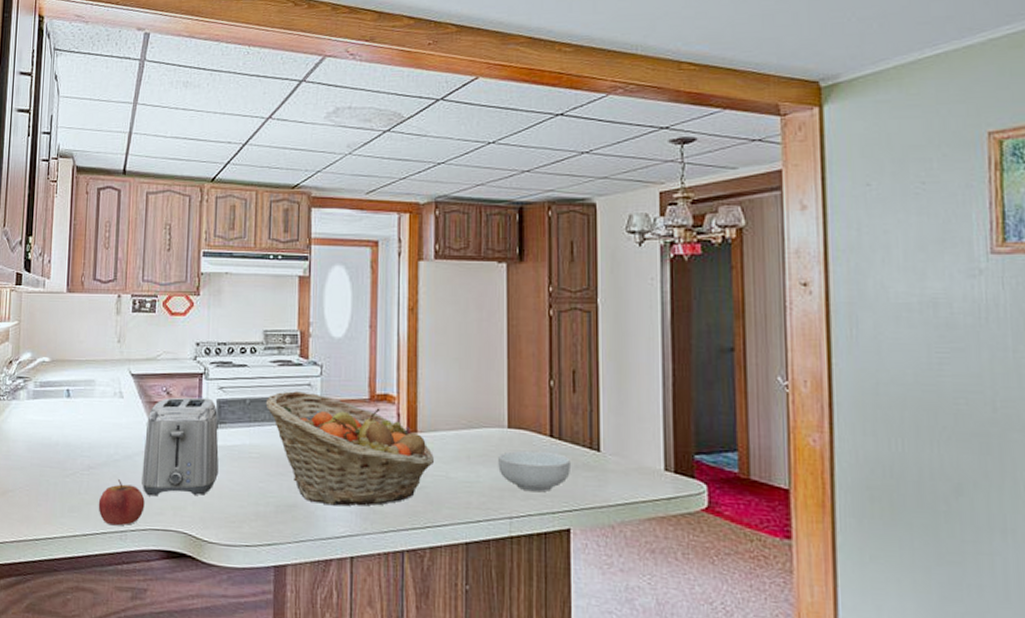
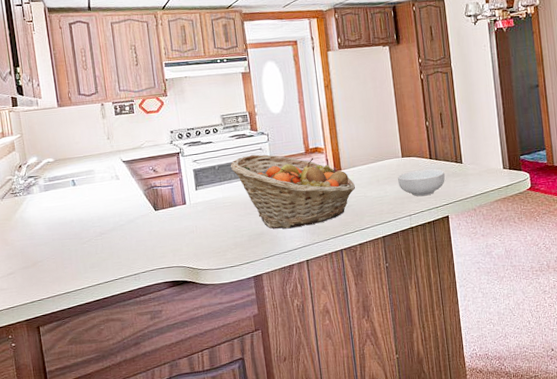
apple: present [98,480,145,526] -> none [113,238,150,272]
toaster: present [142,397,219,497] -> none [141,169,203,246]

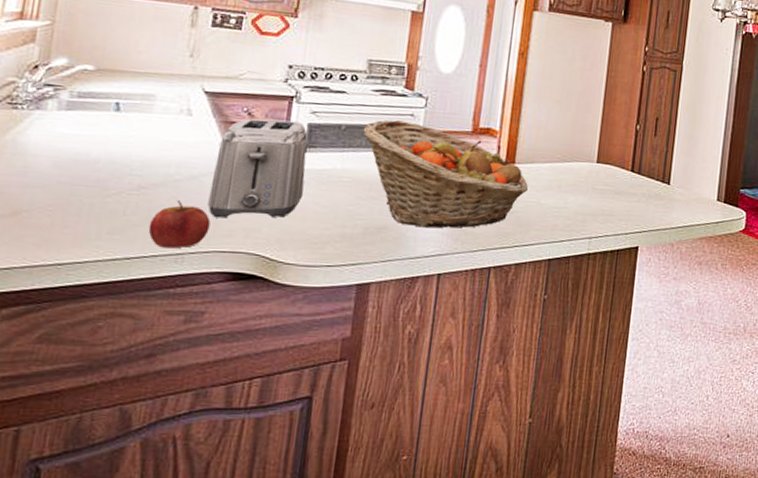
apple: none [113,238,150,272] -> present [148,201,211,249]
toaster: none [141,169,203,246] -> present [208,118,308,219]
cereal bowl: present [398,168,445,197] -> none [584,182,645,217]

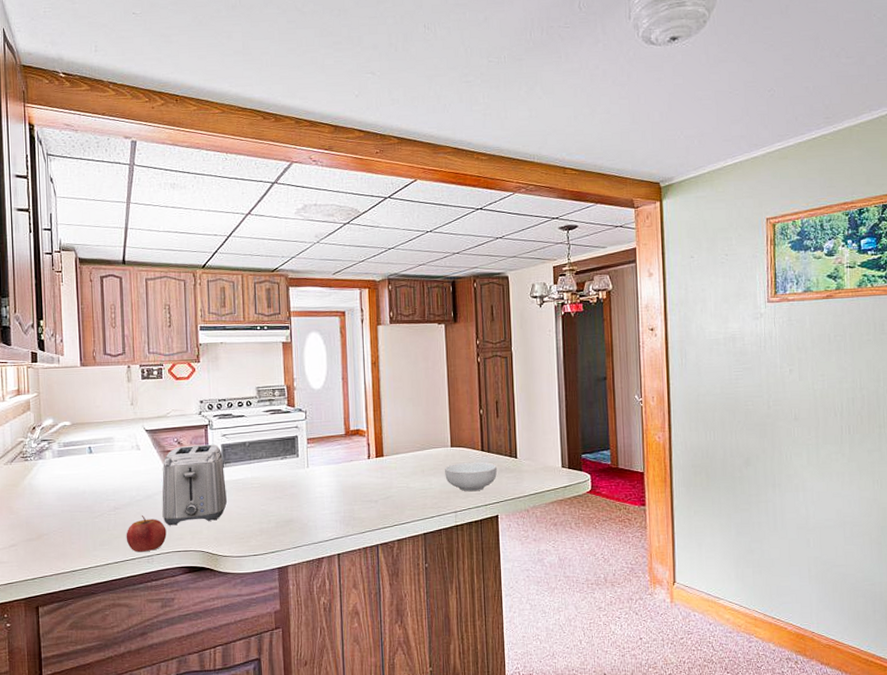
fruit basket: present [363,120,529,228] -> none [262,433,398,518]
cereal bowl: none [584,182,645,217] -> present [445,461,497,492]

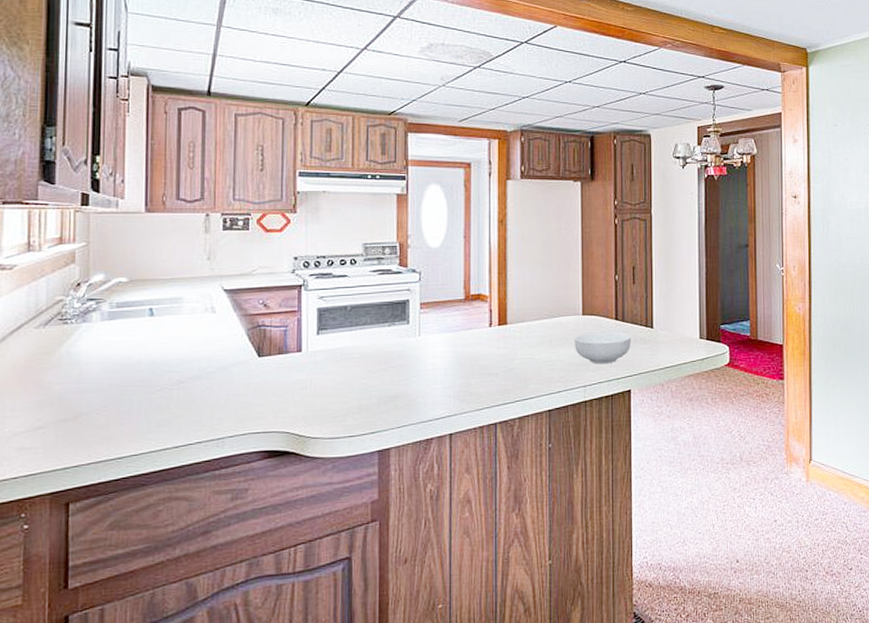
apple: present [126,516,167,552] -> none [191,391,243,435]
toaster: present [162,444,227,526] -> none [239,307,320,403]

